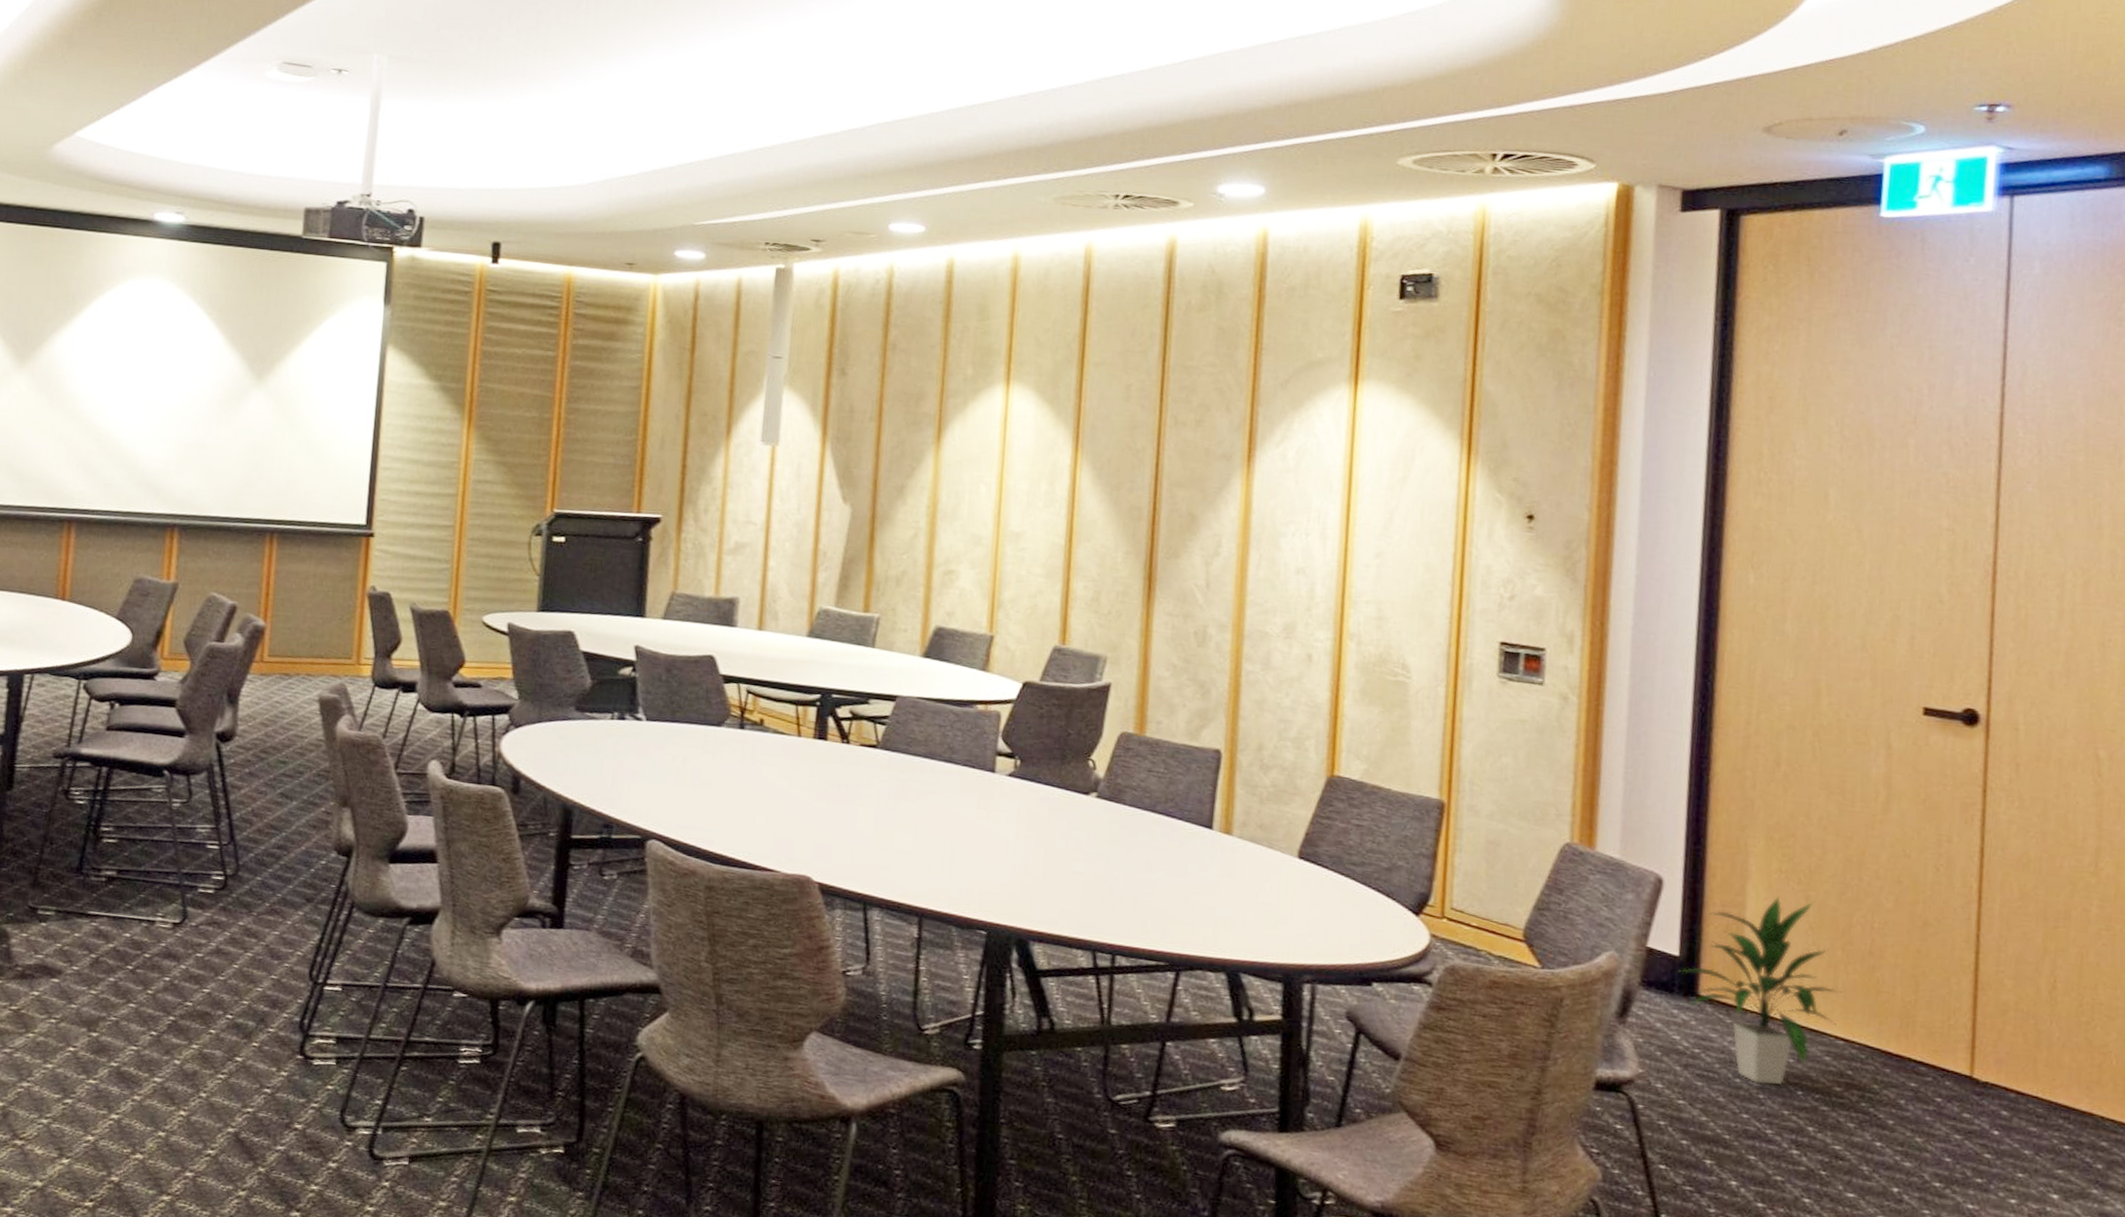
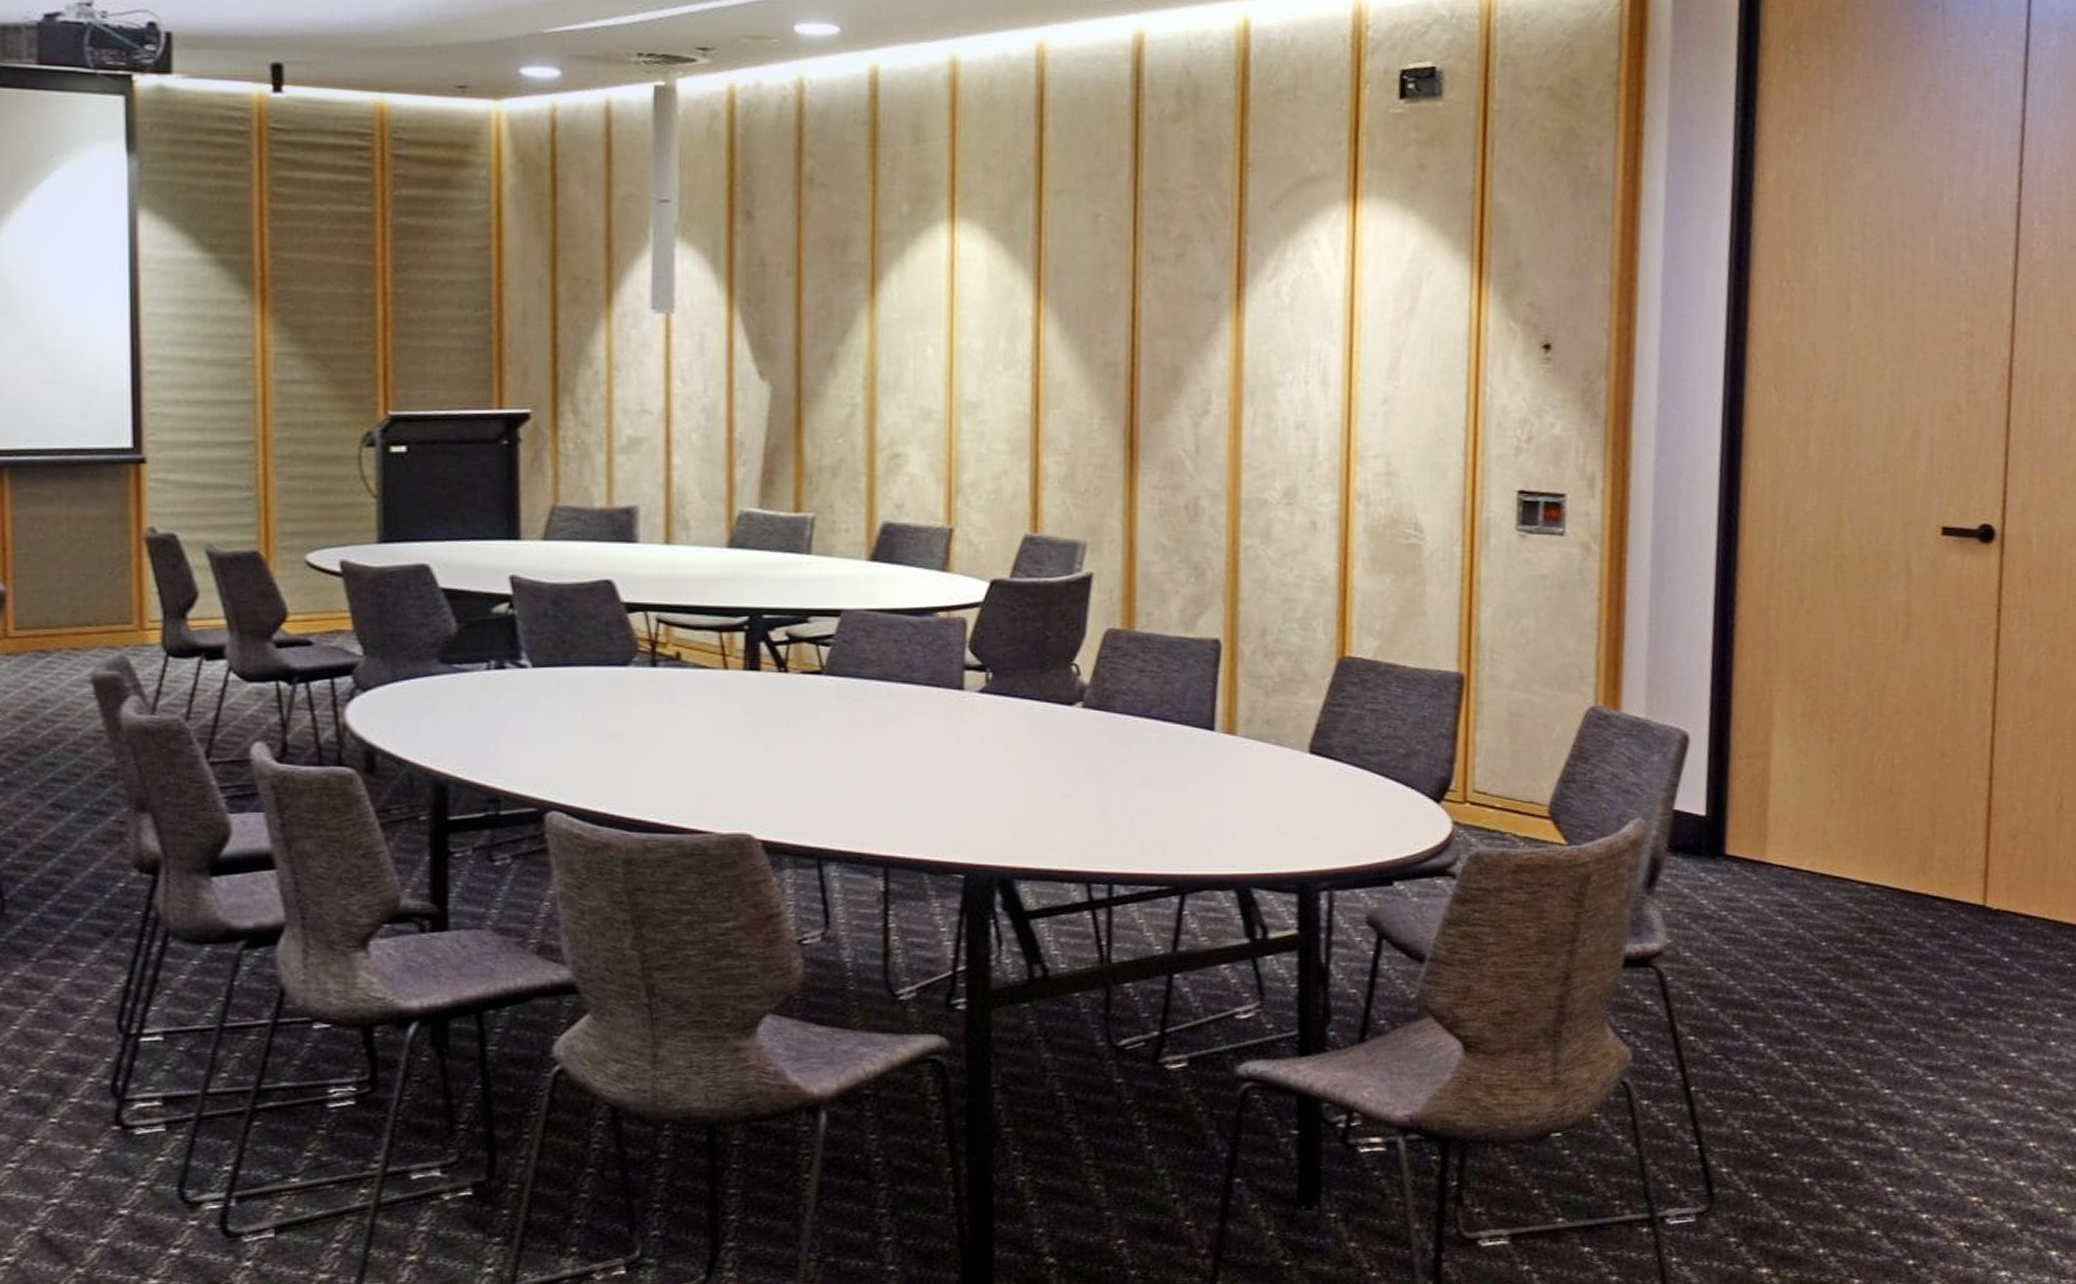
indoor plant: present [1678,896,1842,1086] -> none [1705,741,1864,940]

